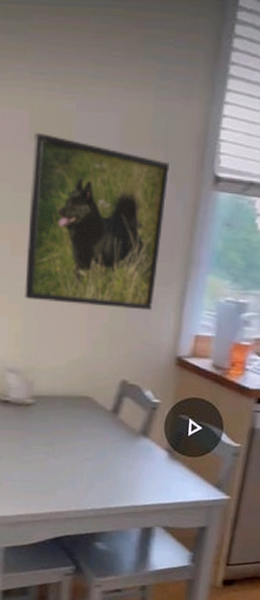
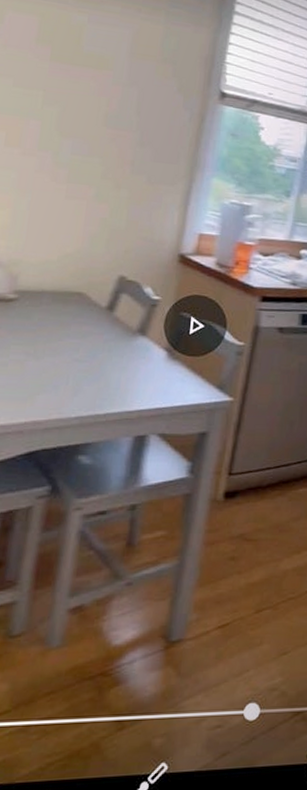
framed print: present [25,132,171,311] -> none [16,37,179,208]

